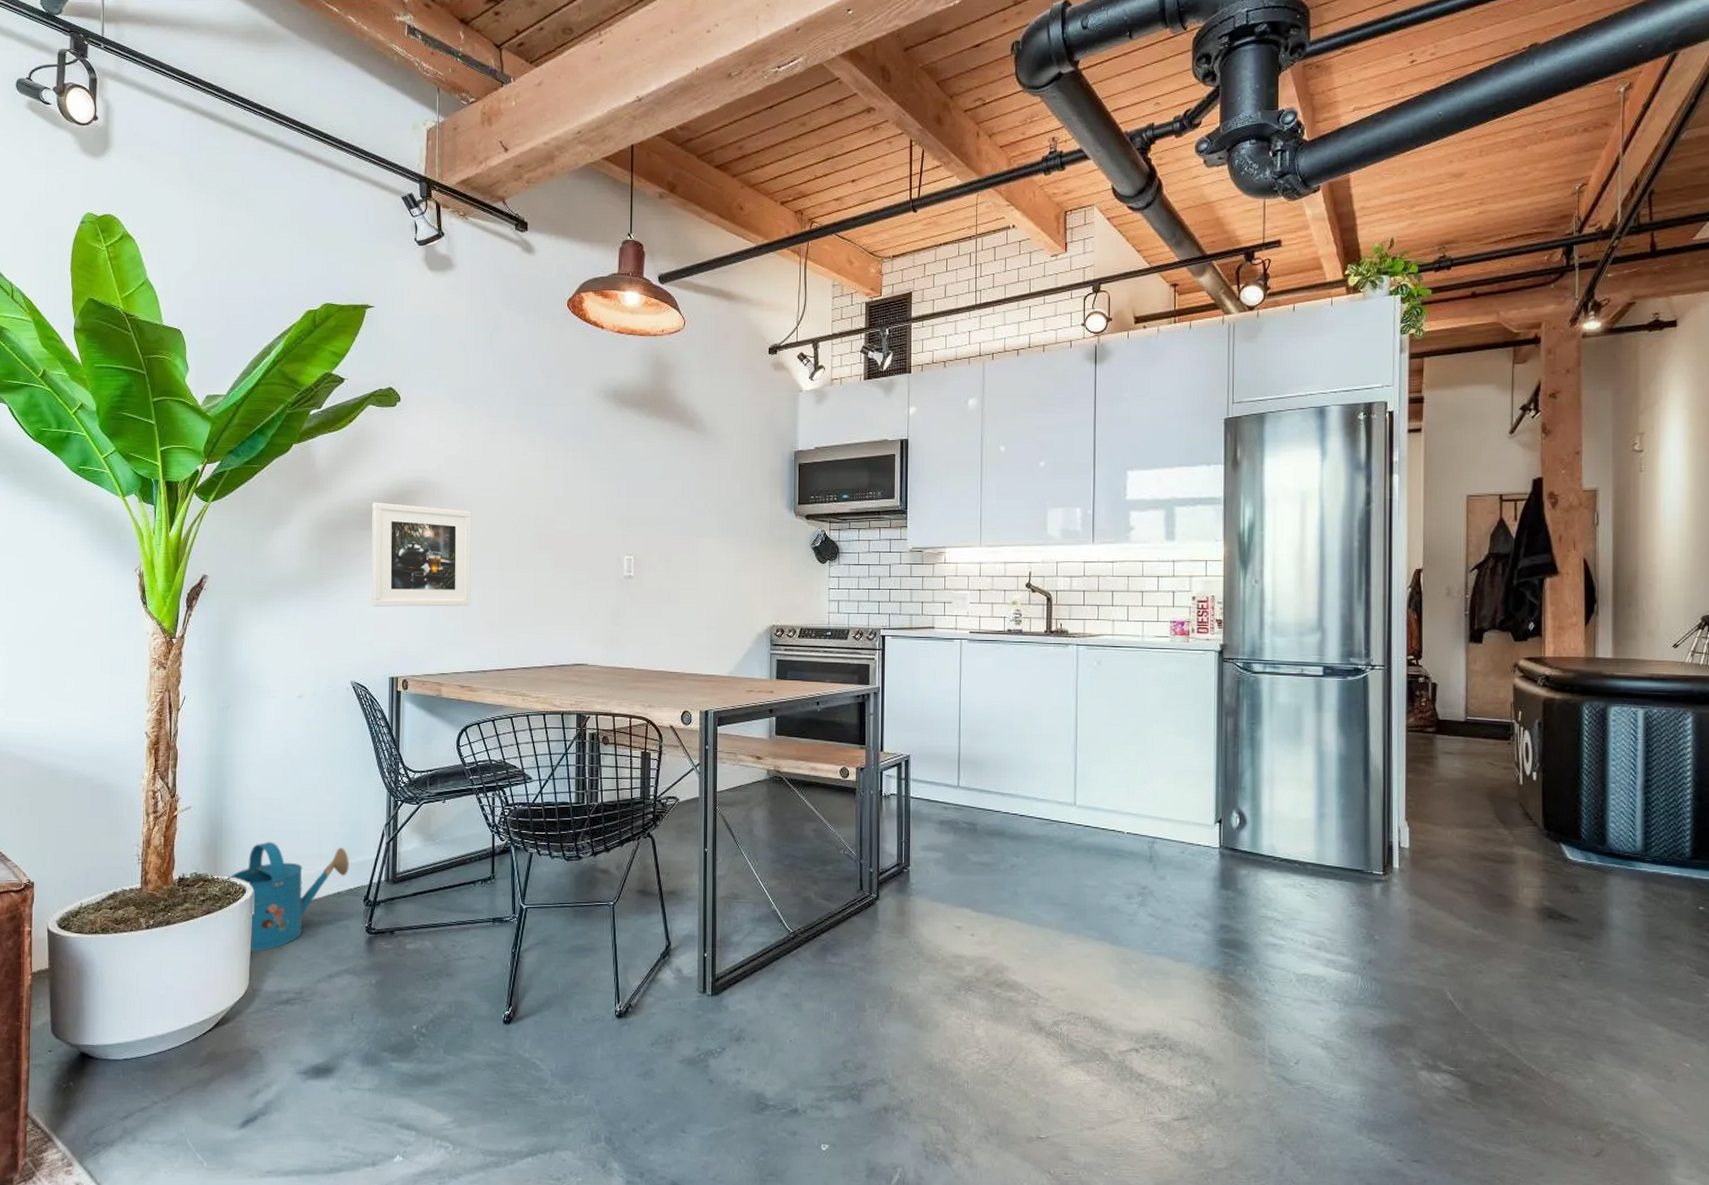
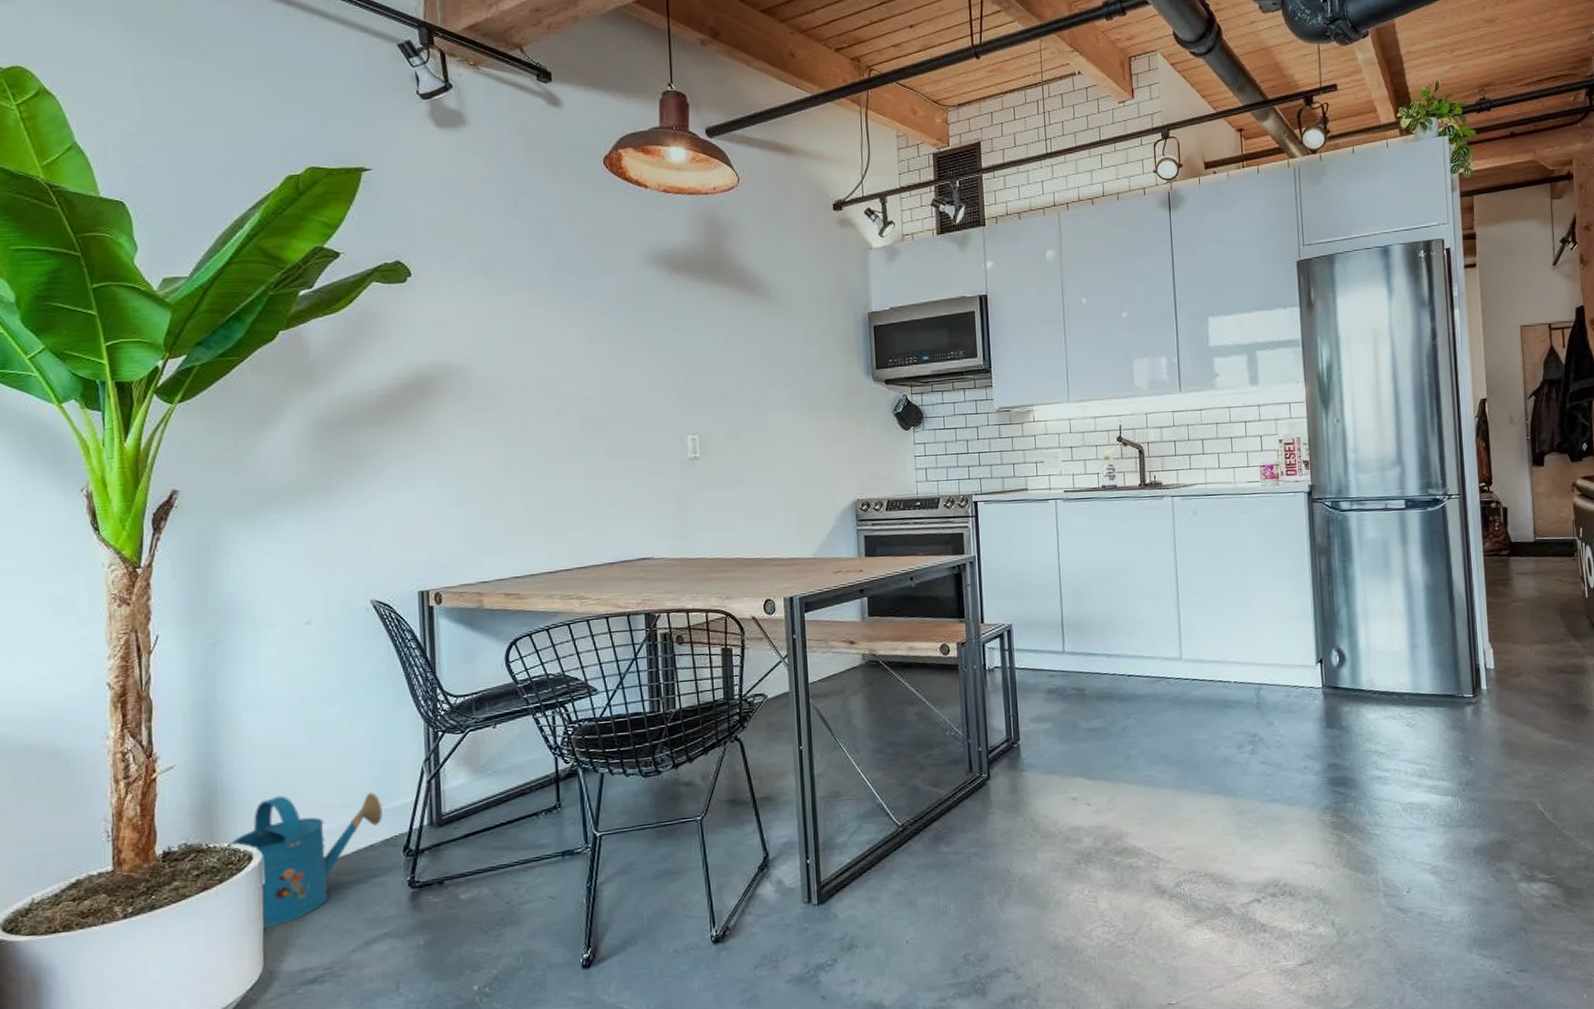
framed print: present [371,502,471,607] -> none [384,392,512,512]

